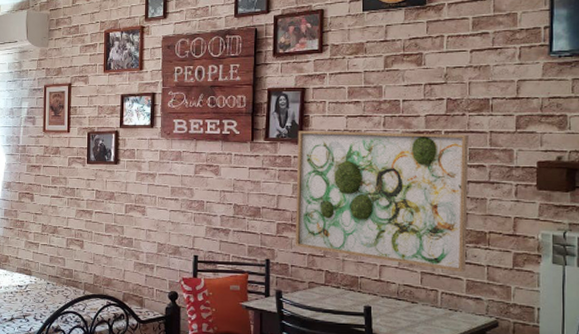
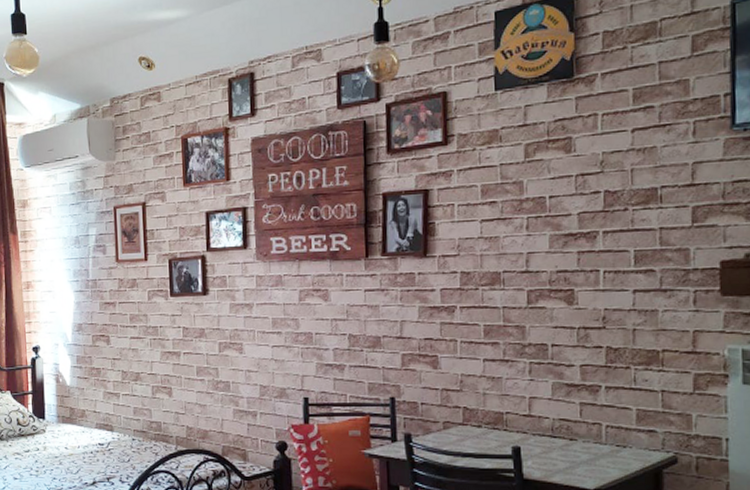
wall art: present [295,131,469,273] -> none [421,233,636,401]

